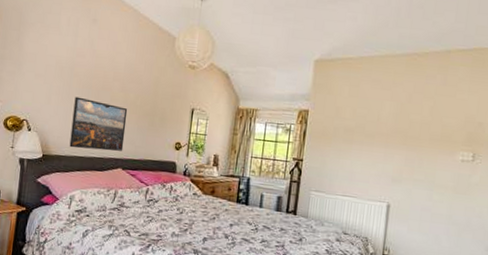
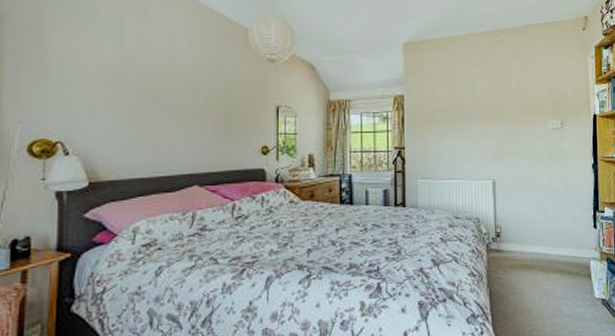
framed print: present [69,96,128,151] -> none [125,106,199,169]

